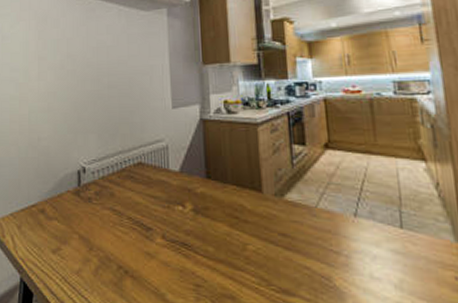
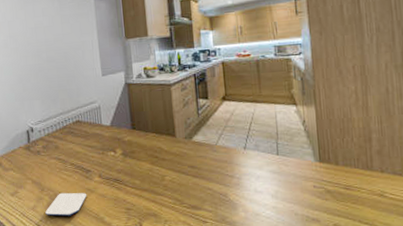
logo sign: none [92,254,145,288] -> present [45,192,86,216]

